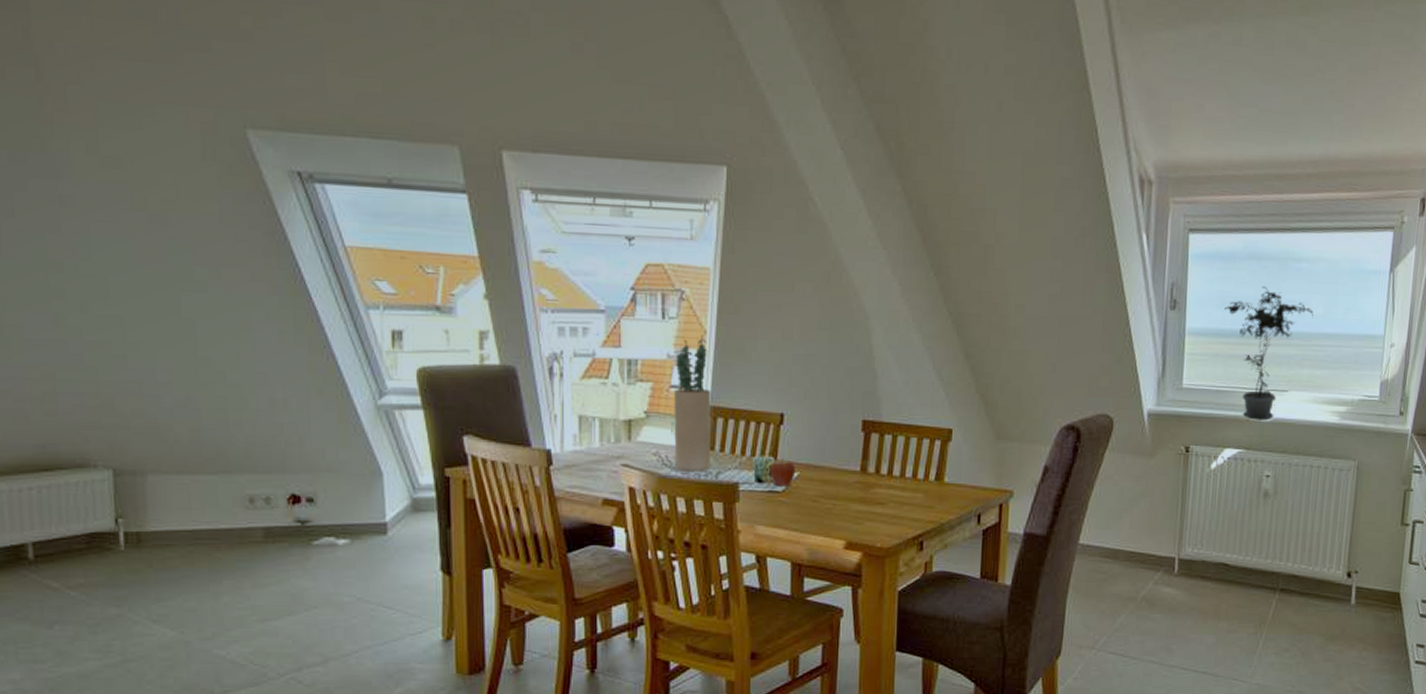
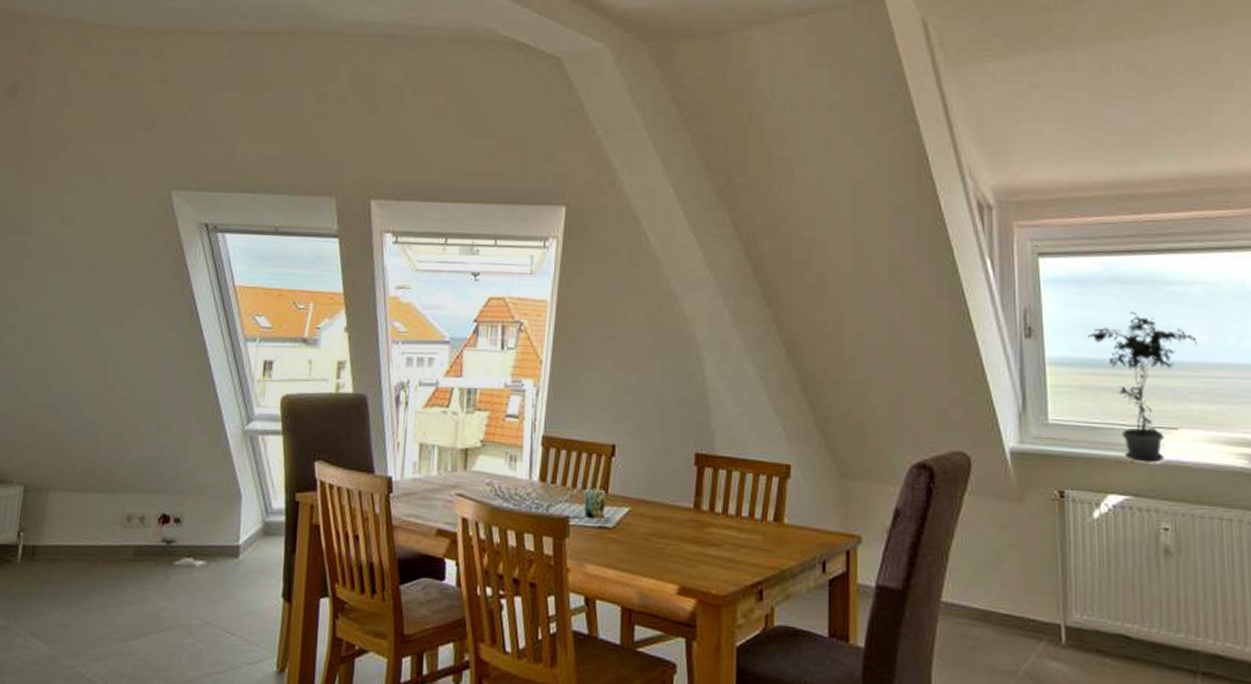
vase: present [674,335,712,473] -> none [507,365,545,505]
fruit: present [769,457,796,486] -> none [600,491,627,522]

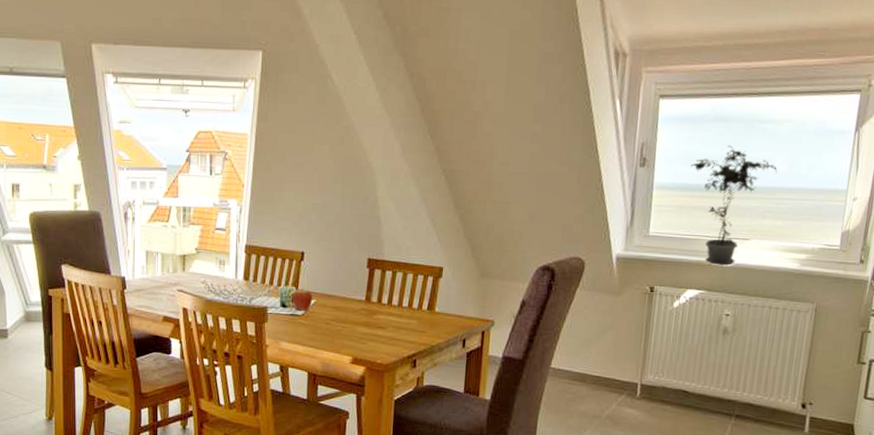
fruit: none [600,491,627,522] -> present [292,288,313,311]

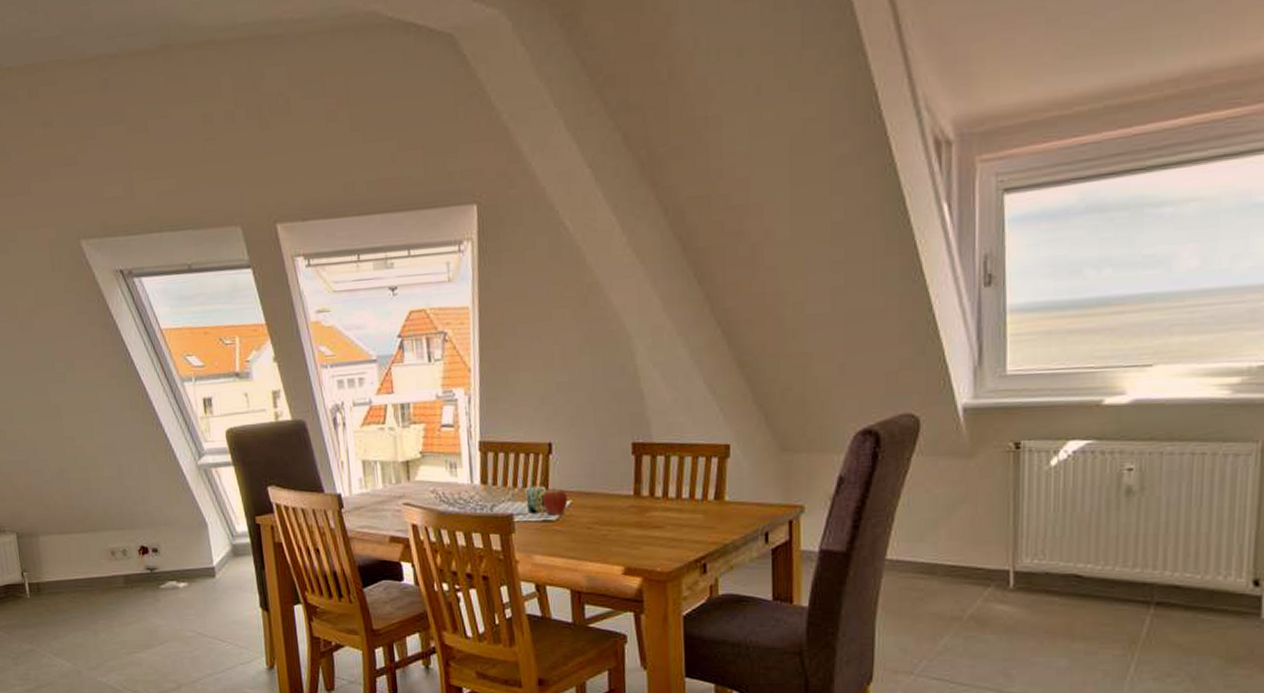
potted plant: present [691,145,777,266] -> none [1057,242,1185,405]

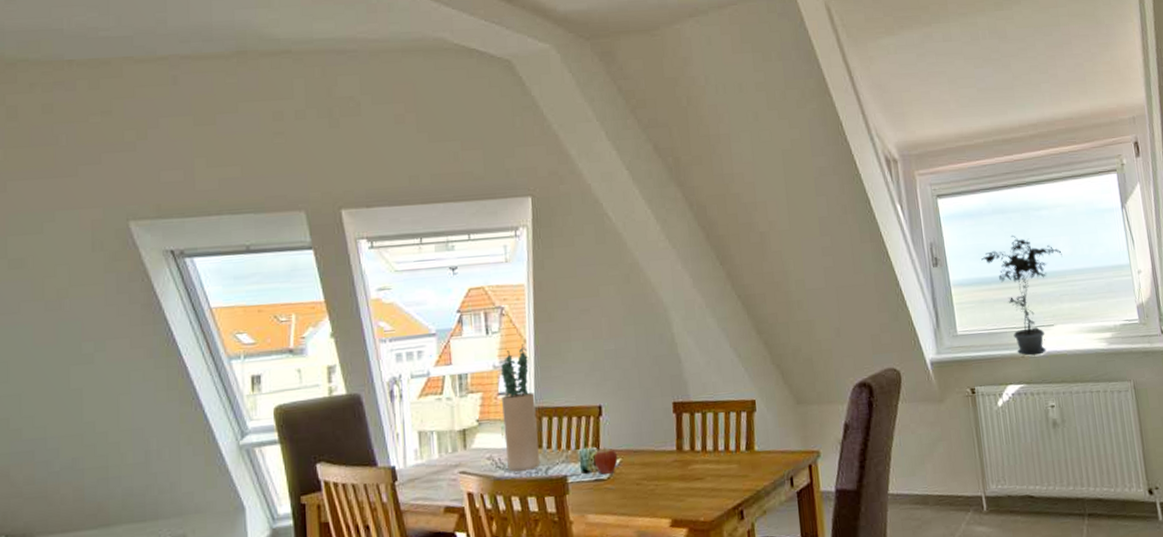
vase: none [444,373,486,508] -> present [501,344,541,473]
potted plant: none [1057,242,1185,405] -> present [981,235,1063,356]

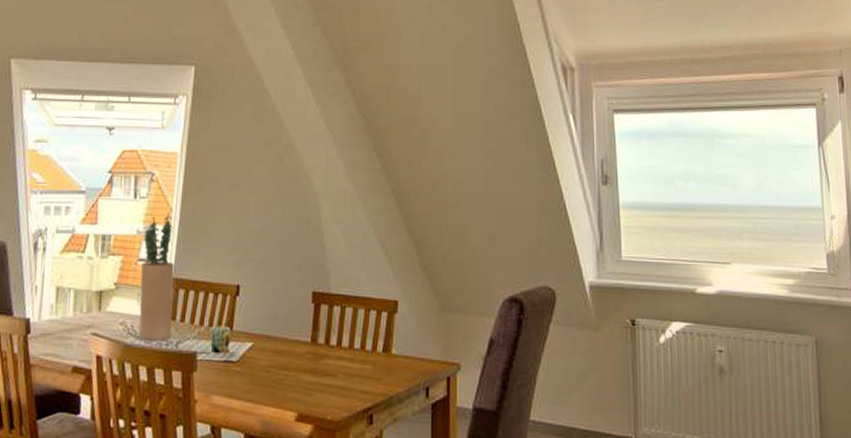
fruit: present [593,447,618,474] -> none [225,328,250,356]
potted plant: present [981,235,1063,356] -> none [656,161,747,293]

